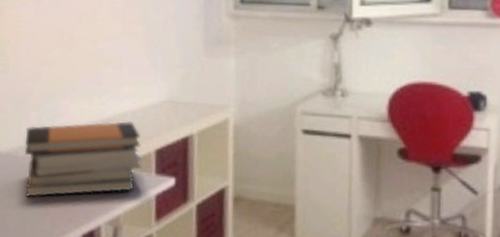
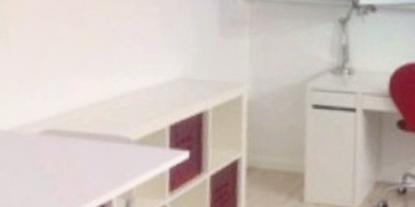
book stack: present [24,120,142,197] -> none [29,97,156,174]

